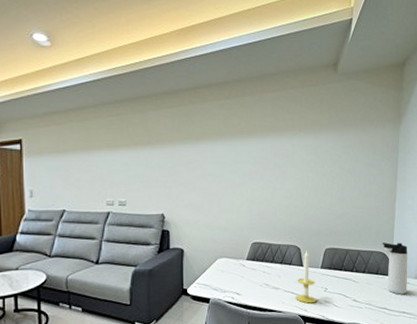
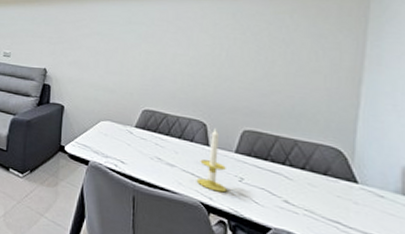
thermos bottle: present [382,242,408,295] -> none [336,136,382,210]

